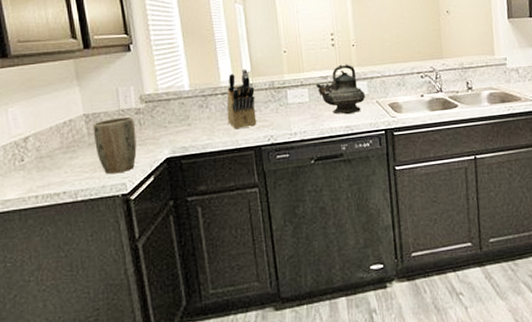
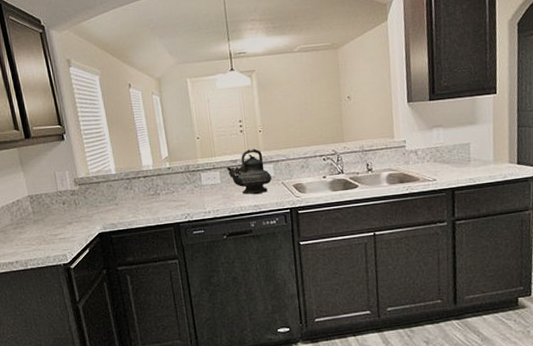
plant pot: present [93,116,137,175] -> none [36,197,74,247]
knife block: present [227,69,257,130] -> none [148,154,175,209]

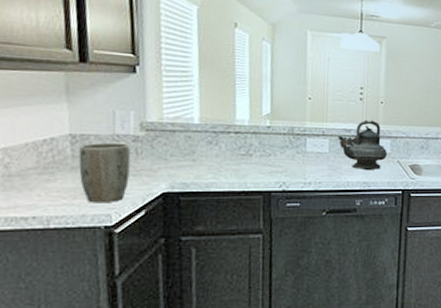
plant pot: none [36,197,74,247] -> present [78,142,131,203]

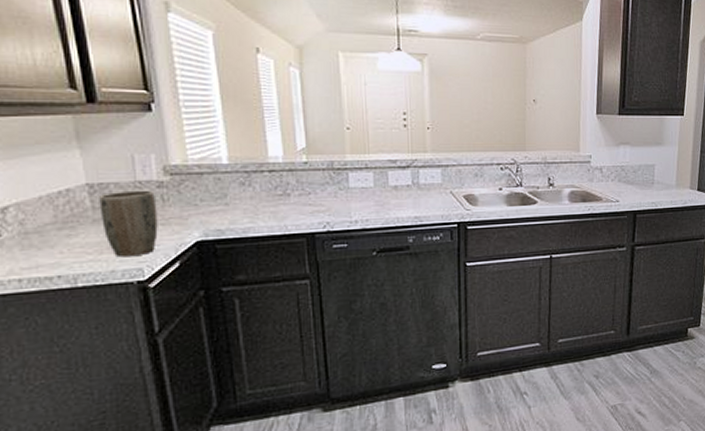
teapot: present [337,120,388,171] -> none [382,148,439,204]

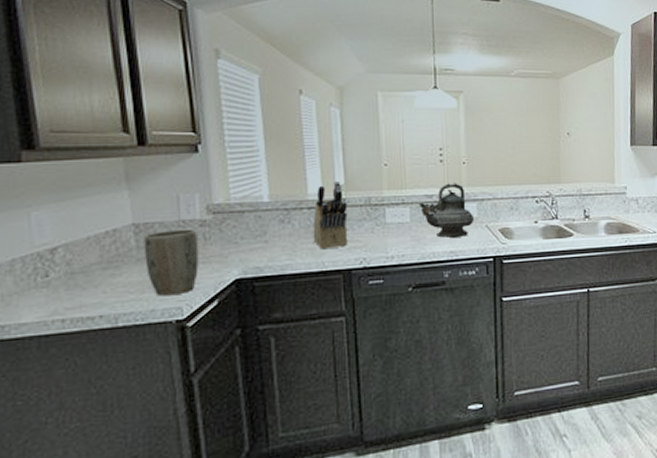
knife block: none [274,145,311,213] -> present [313,182,348,250]
teapot: none [382,148,439,204] -> present [418,183,475,239]

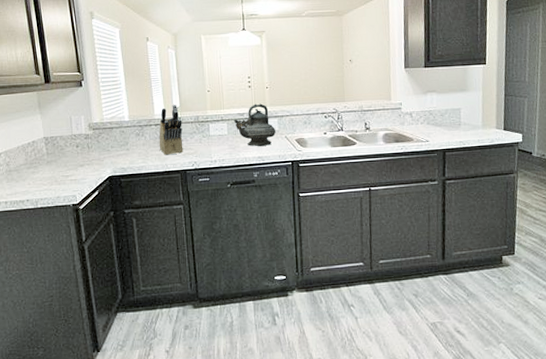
plant pot: present [144,229,199,297] -> none [51,140,85,188]

